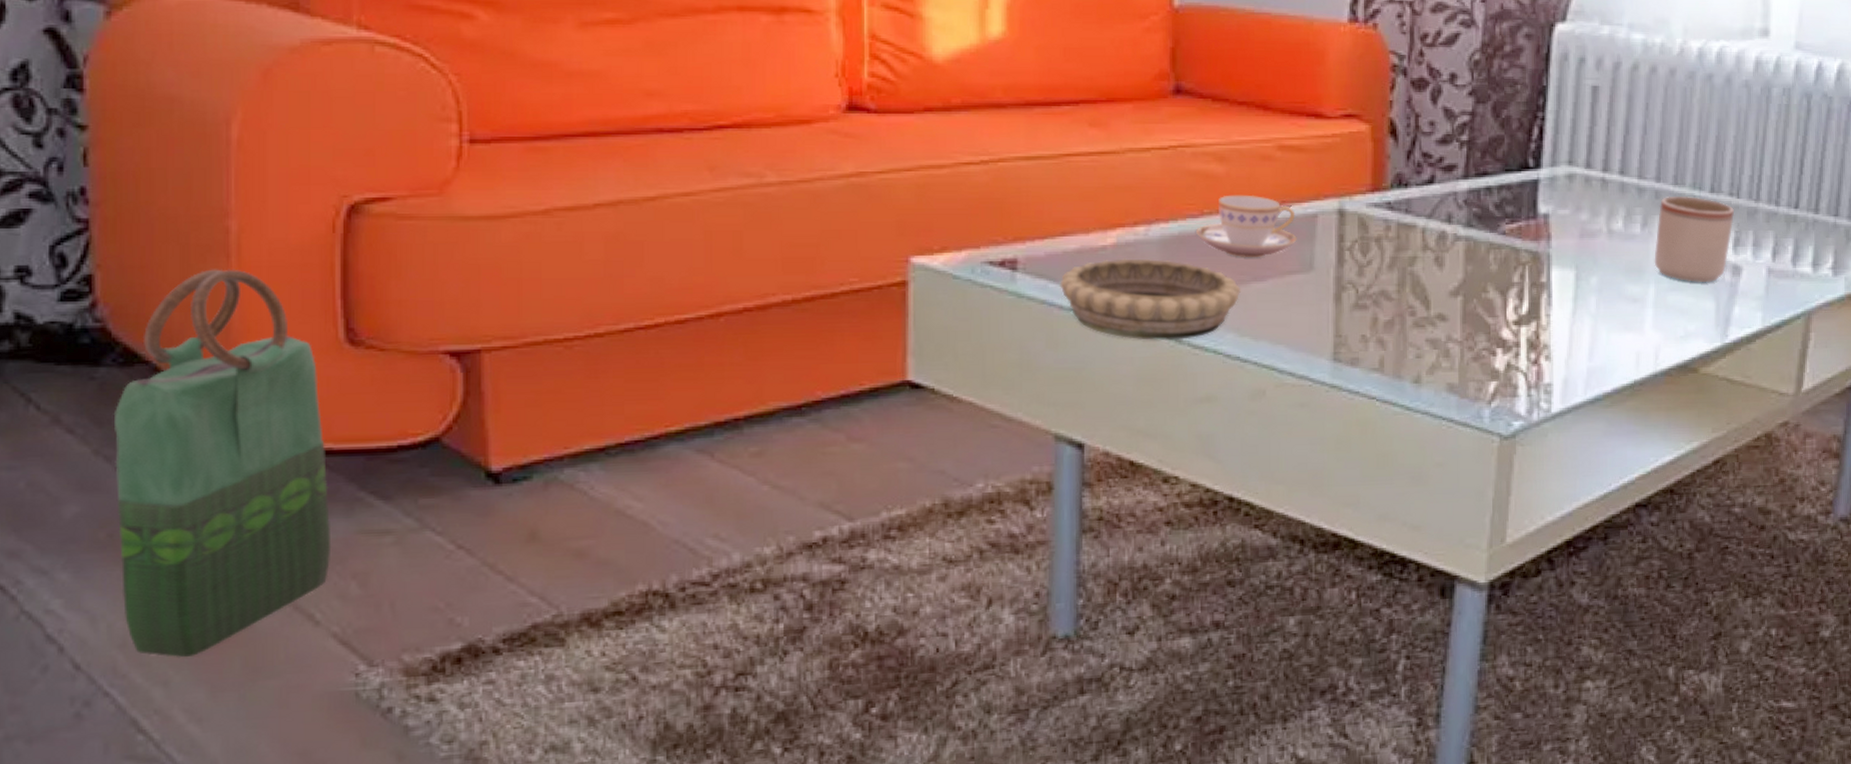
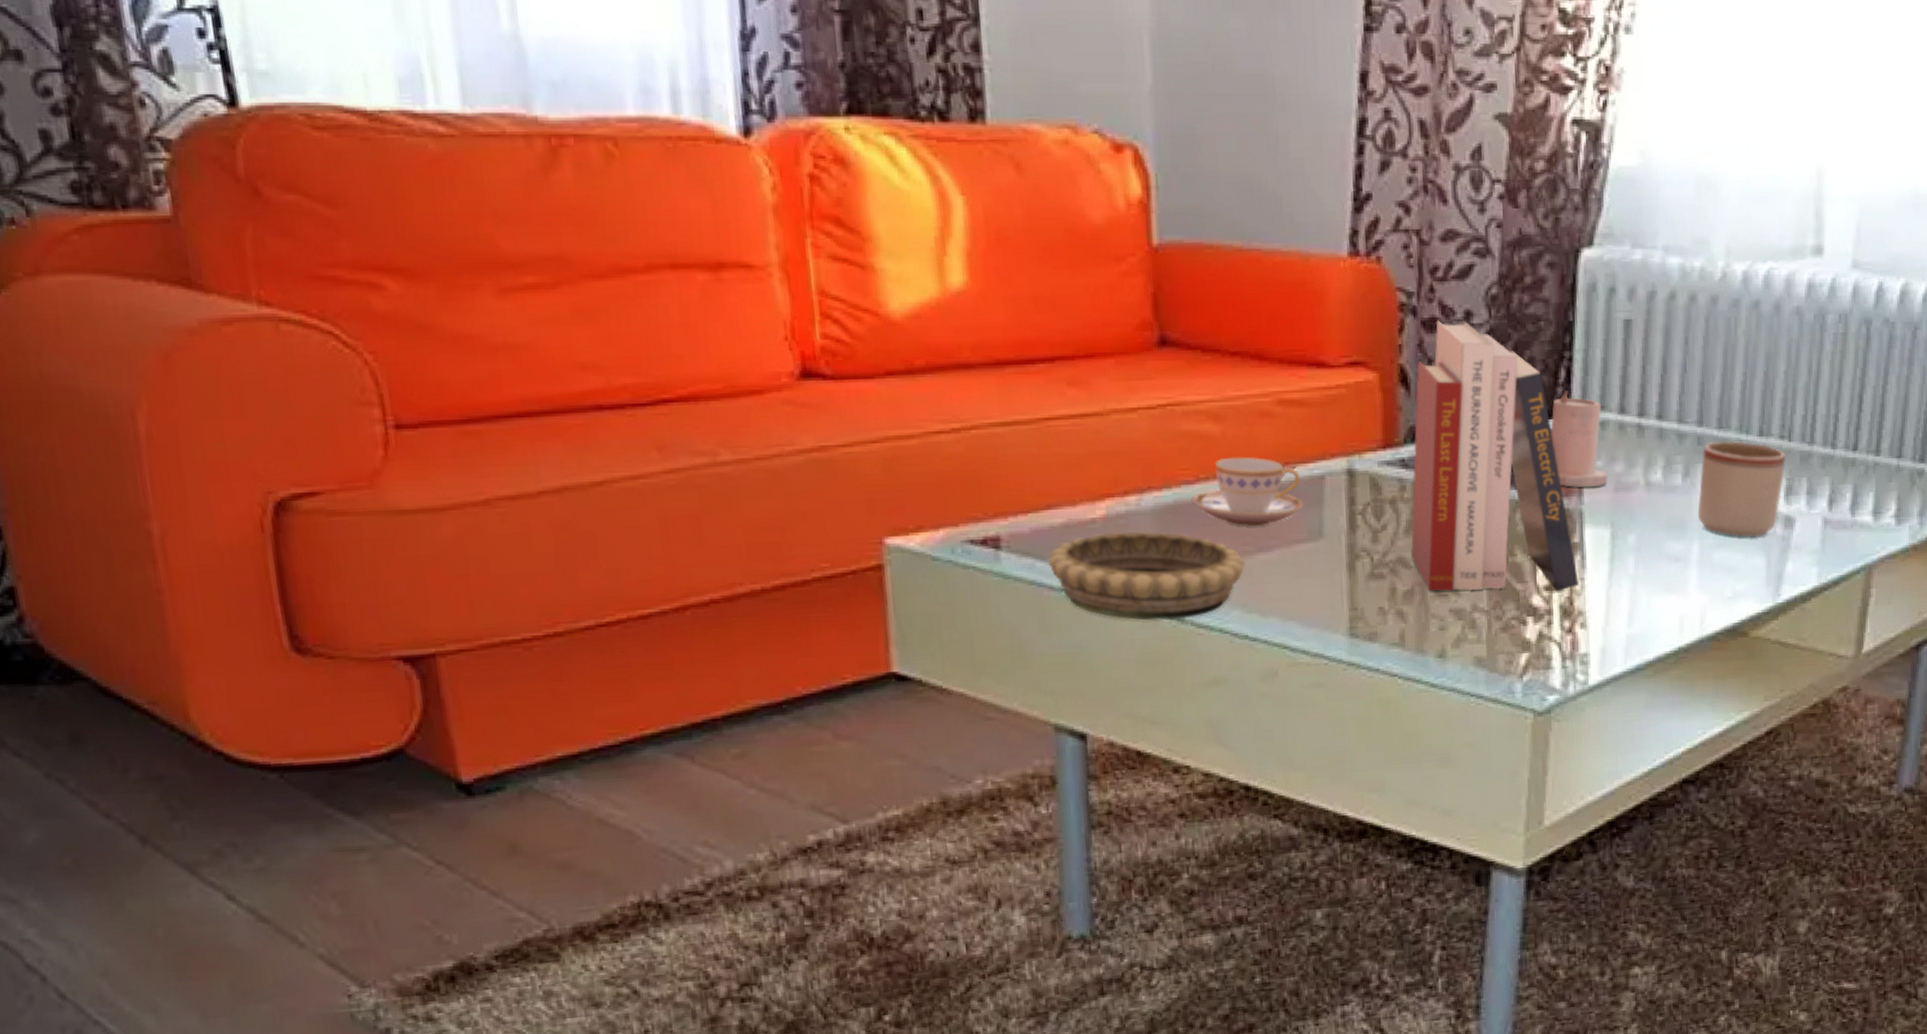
tote bag: present [113,269,332,658] -> none [59,575,307,985]
books: none [1393,80,1545,325] -> present [1411,320,1579,591]
candle: none [1524,146,1574,234] -> present [1550,391,1608,489]

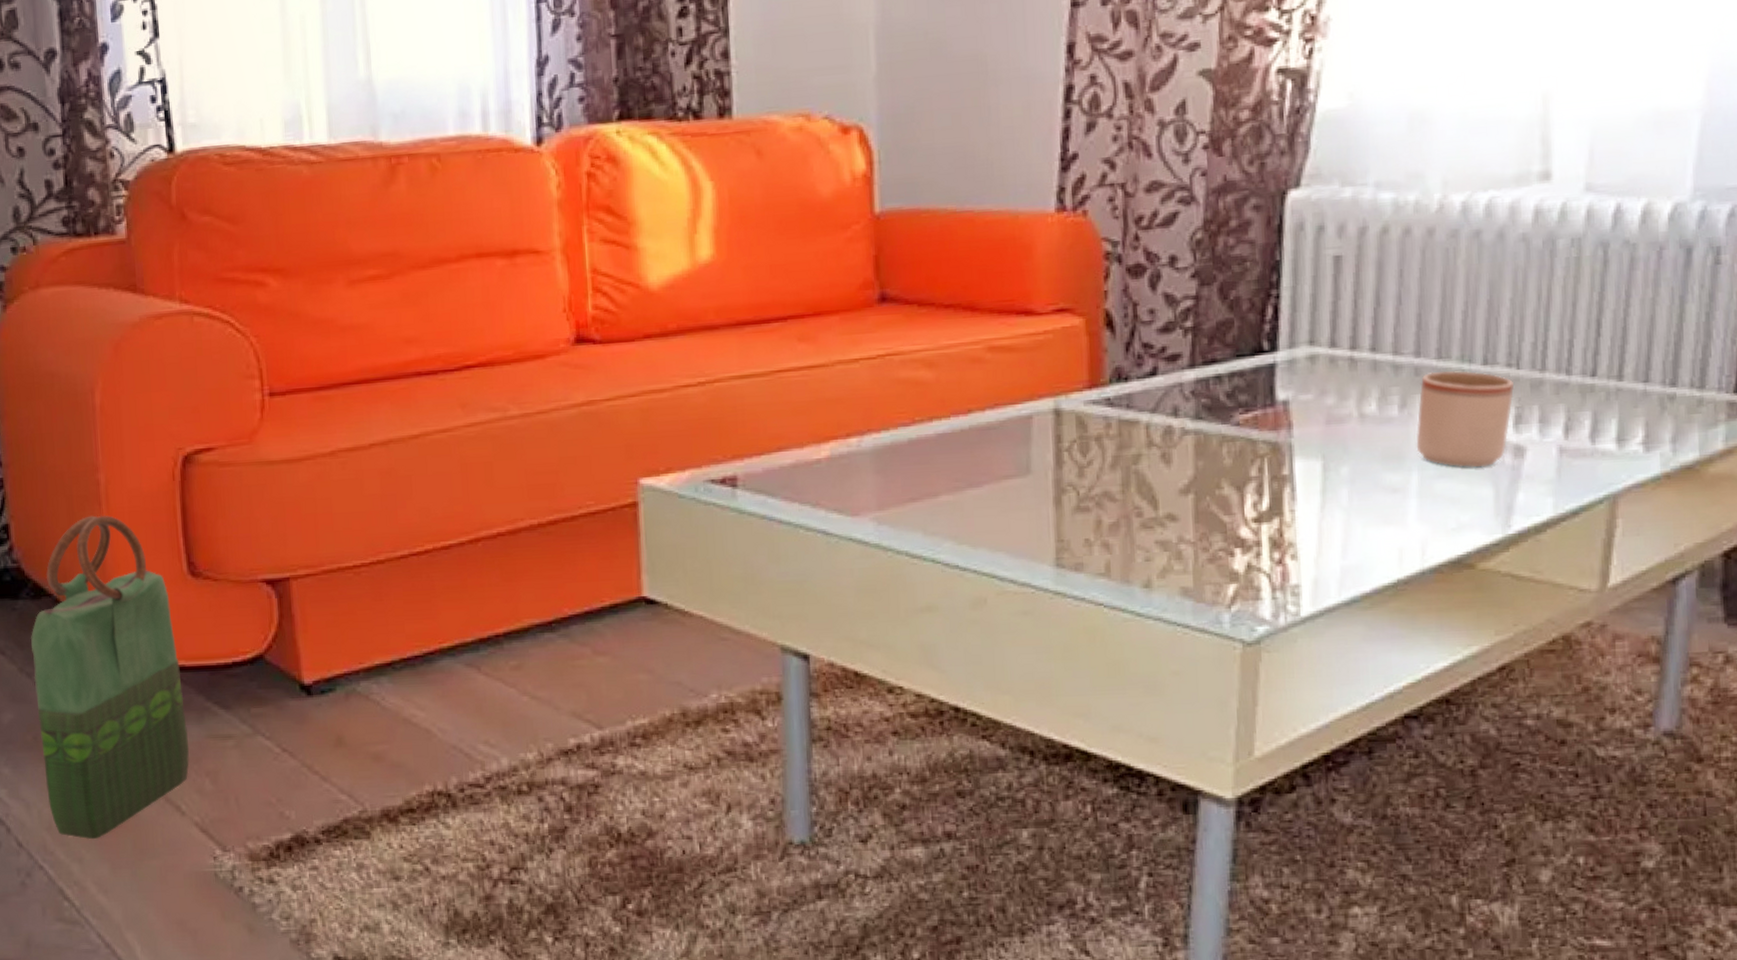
tote bag: none [59,575,307,985] -> present [30,515,190,840]
decorative bowl: present [1048,532,1246,621] -> none [778,470,958,551]
teacup: present [1193,456,1304,526] -> none [908,399,1012,464]
books: present [1411,320,1579,591] -> none [1116,265,1289,524]
candle: present [1550,391,1608,489] -> none [1258,327,1318,422]

